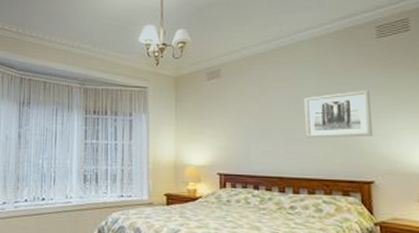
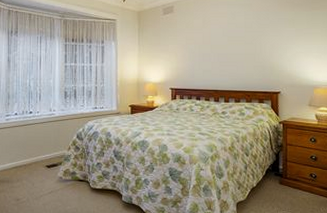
wall art: present [303,90,373,139] -> none [234,24,281,61]

